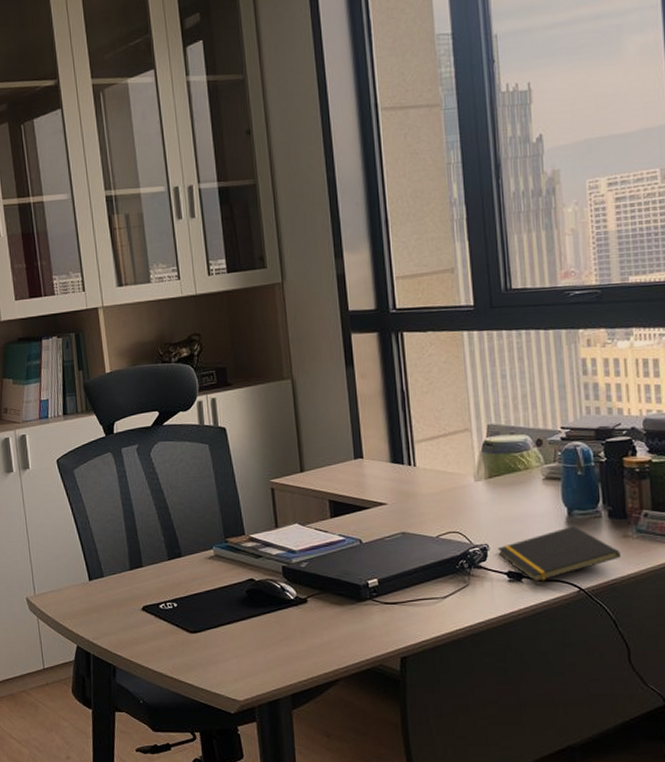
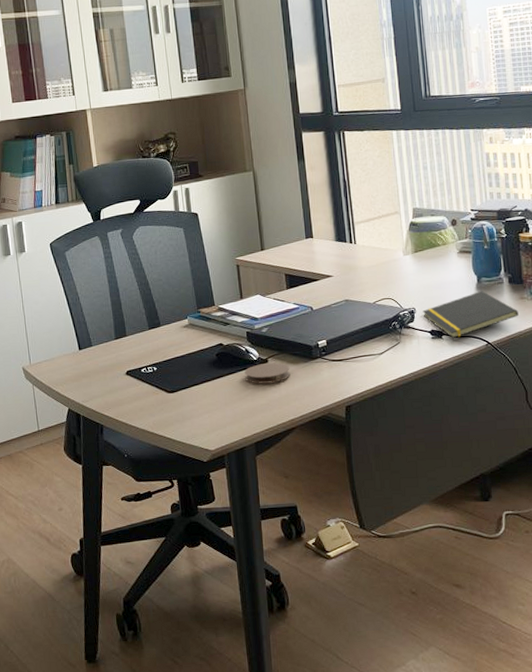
coaster: none [279,603,334,627] -> present [245,363,291,384]

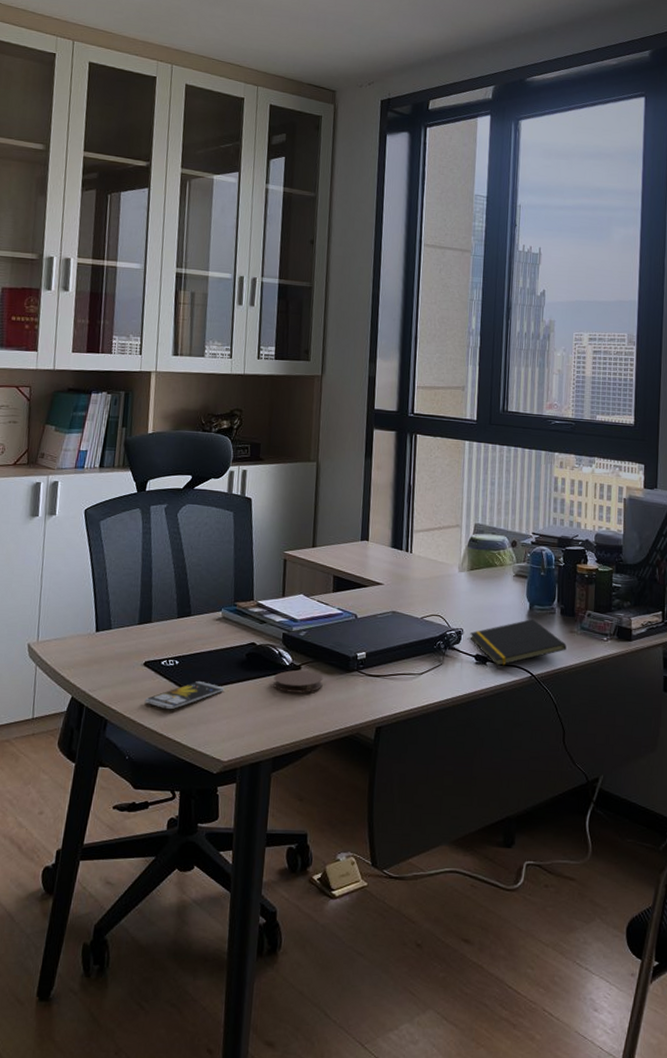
smartphone: none [132,383,202,411] -> present [144,681,224,710]

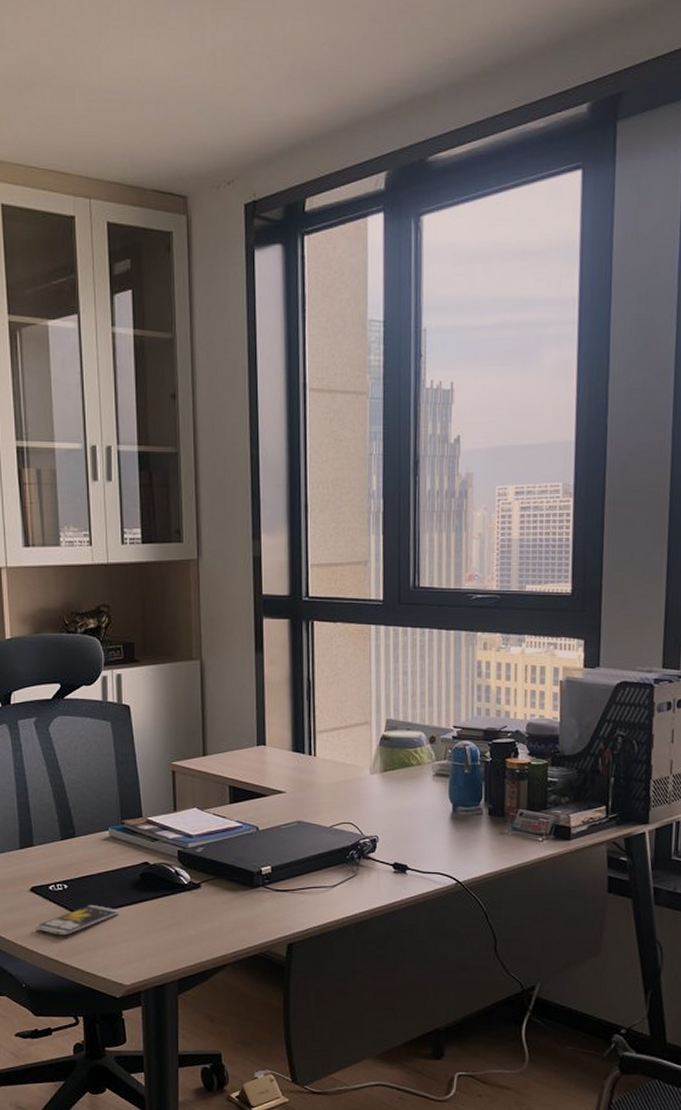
coaster: present [273,670,323,693] -> none [172,889,226,912]
notepad: present [470,618,567,667] -> none [386,821,496,875]

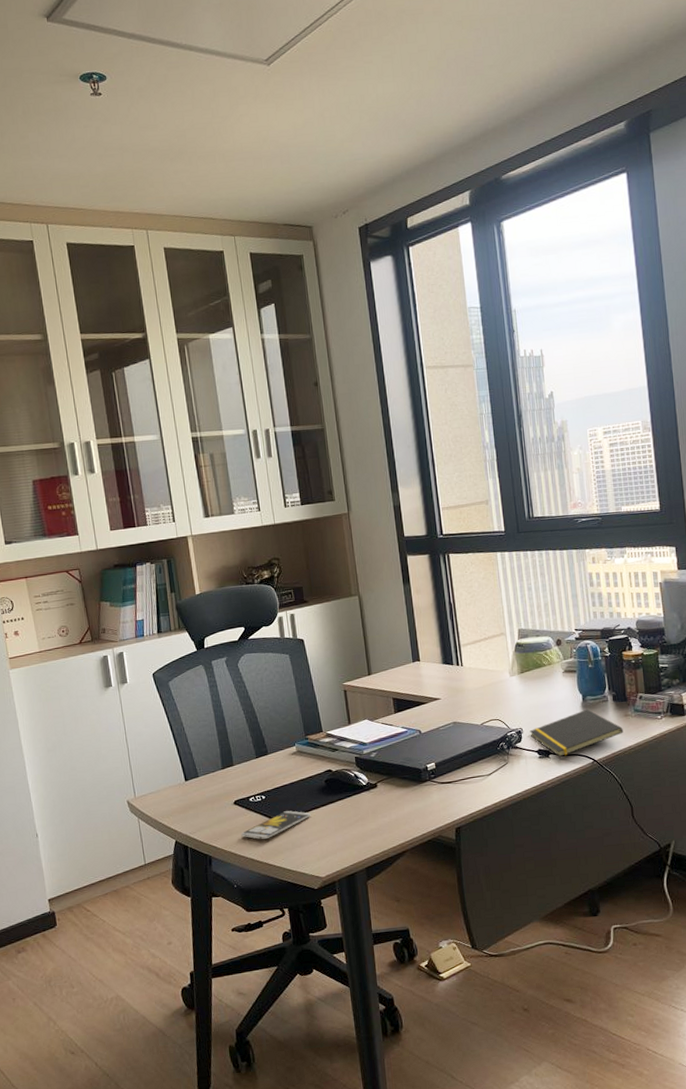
notepad: none [386,821,496,875] -> present [529,708,623,758]

